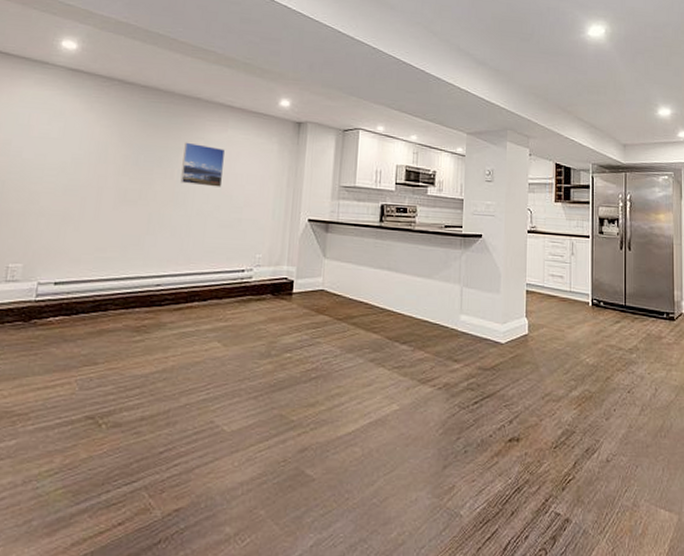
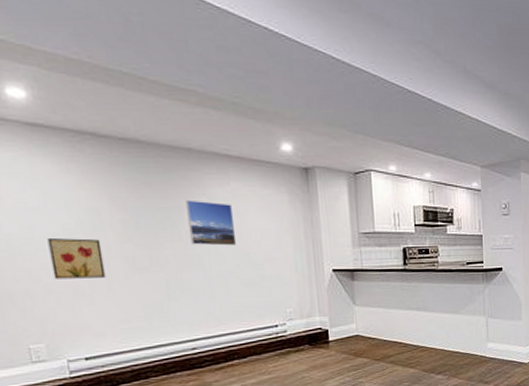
wall art: none [51,165,101,206] -> present [47,237,106,279]

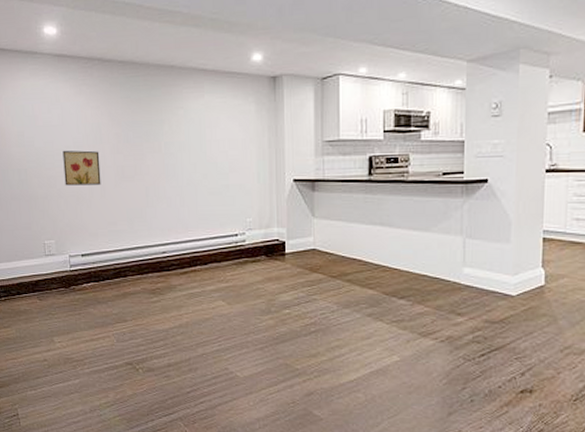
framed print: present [186,200,237,246] -> none [166,113,207,156]

